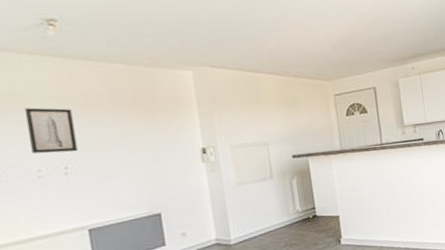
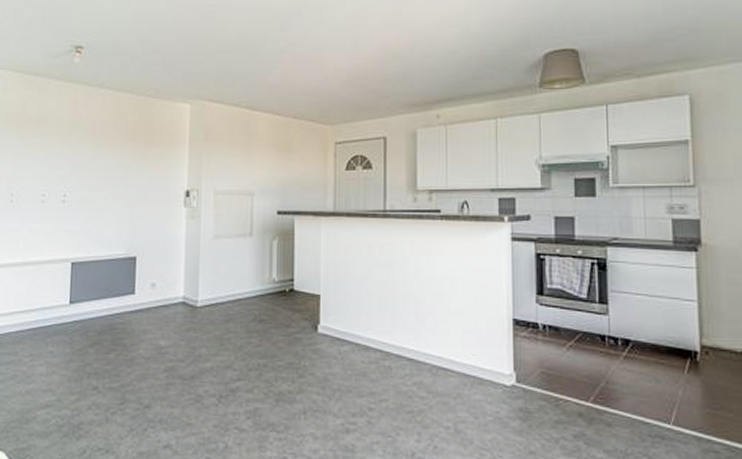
wall art: present [25,107,78,154] -> none [41,132,80,180]

